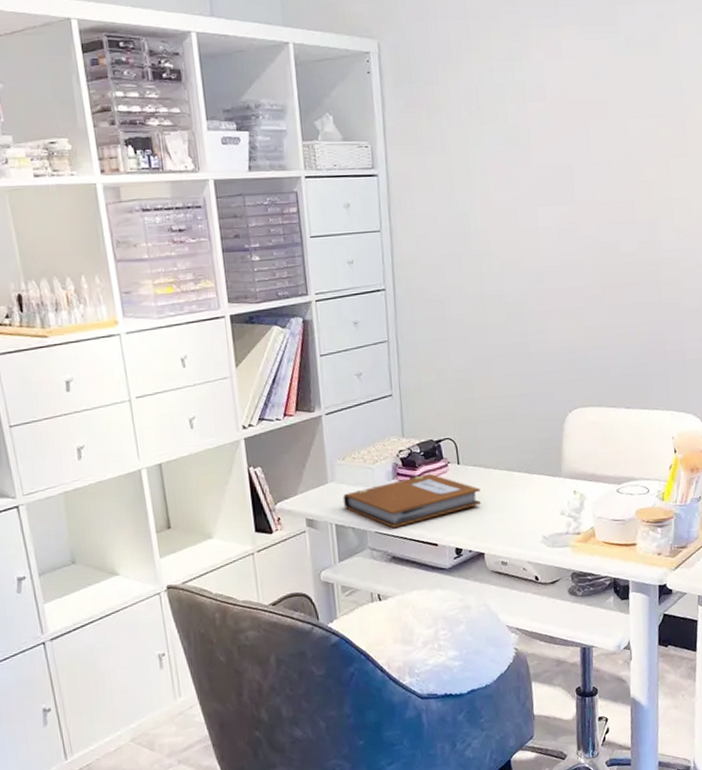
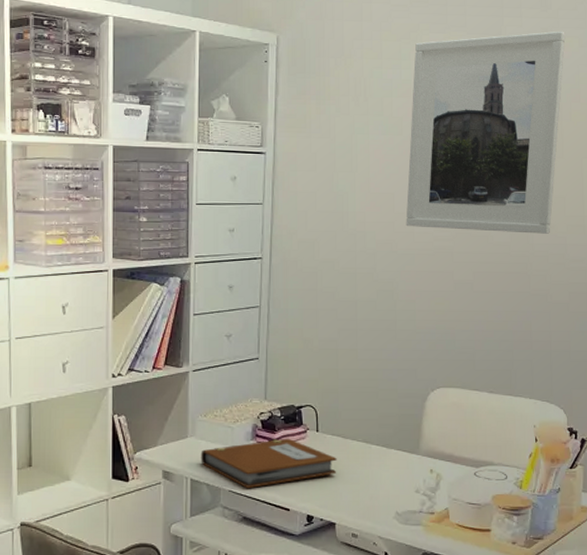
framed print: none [526,16,683,243] -> present [406,31,566,234]

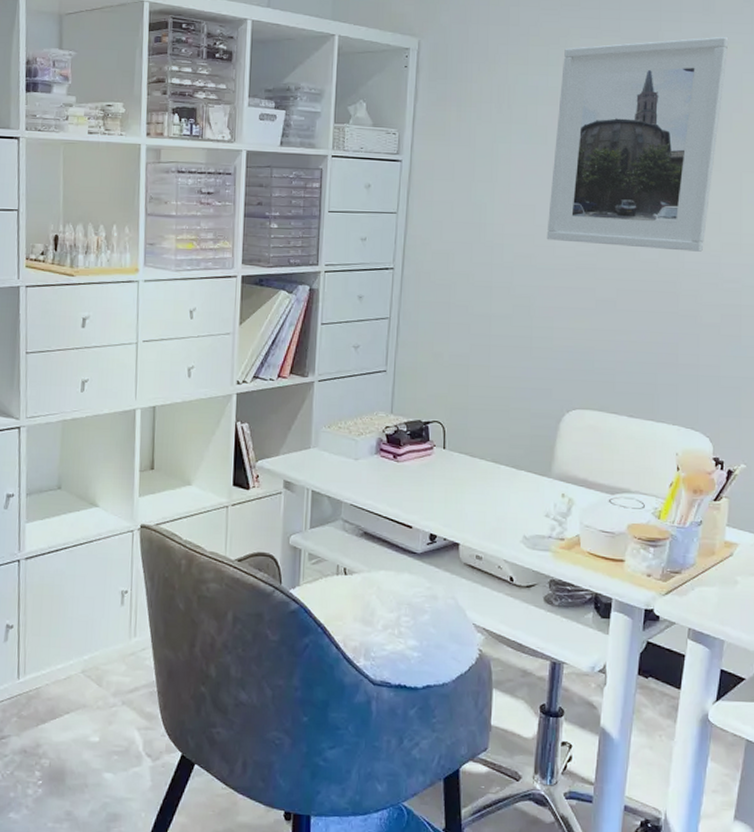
notebook: present [200,438,337,488] -> none [323,453,464,503]

